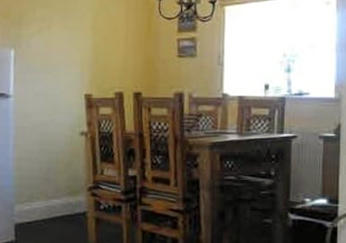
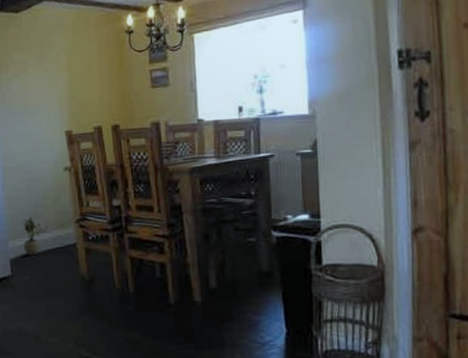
potted plant: none [31,181,59,222] -> present [22,217,49,256]

